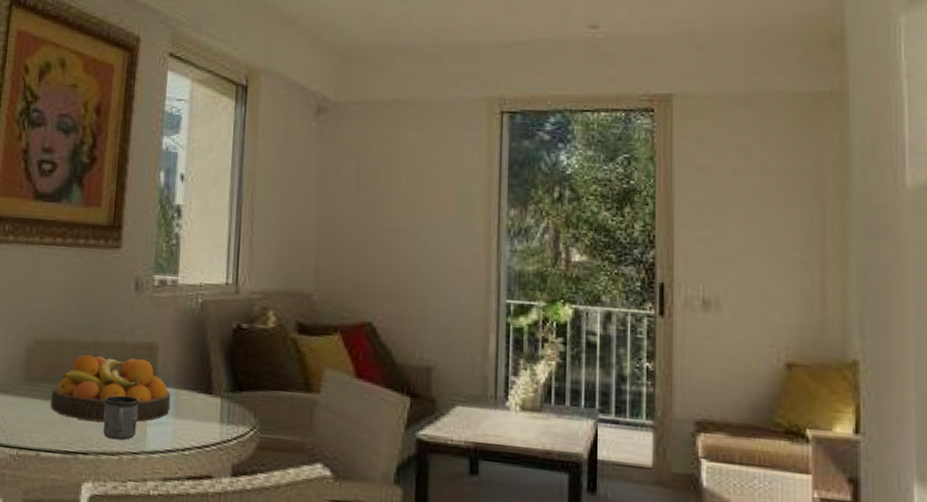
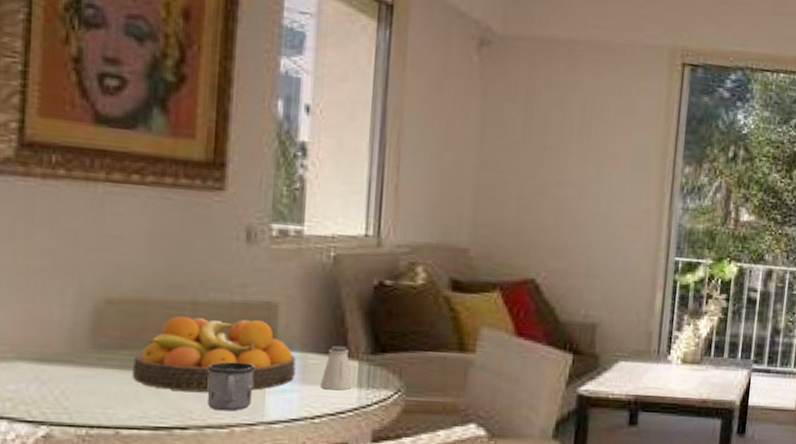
saltshaker: none [190,383,216,425] -> present [320,345,353,391]

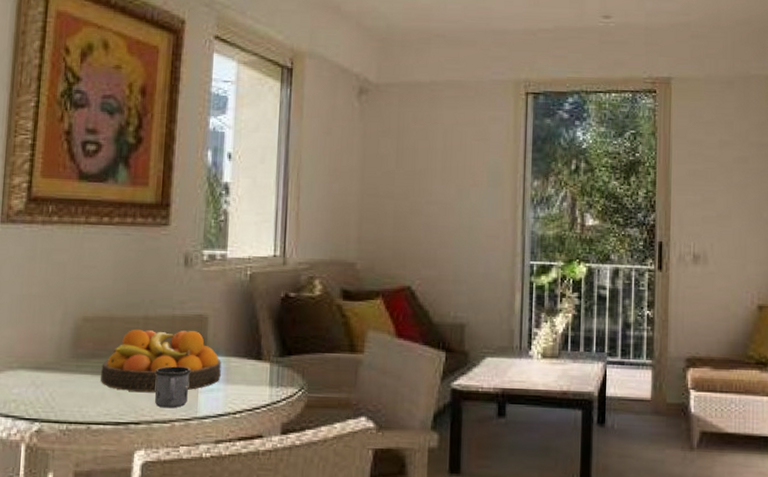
saltshaker: present [320,345,353,391] -> none [240,350,265,389]

